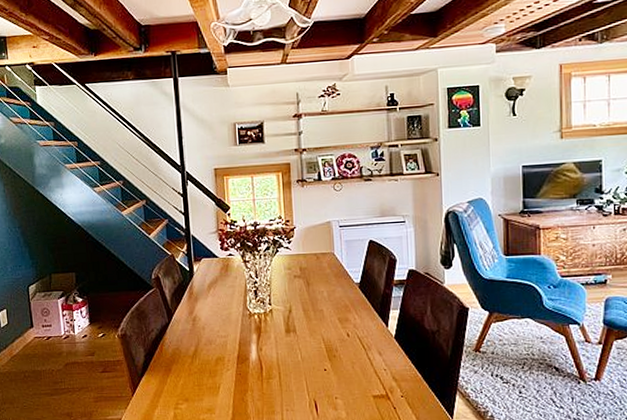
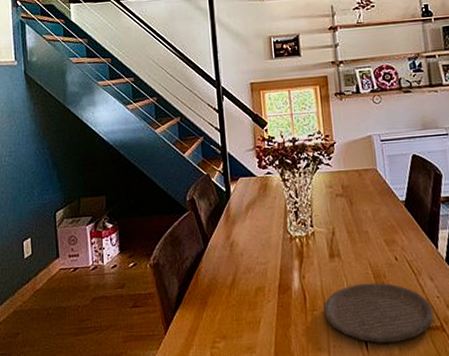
plate: none [279,356,380,408] -> present [324,282,434,343]

